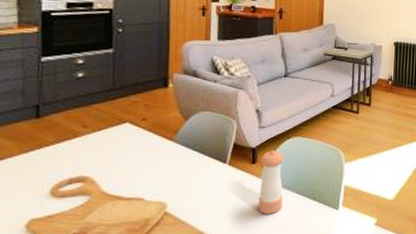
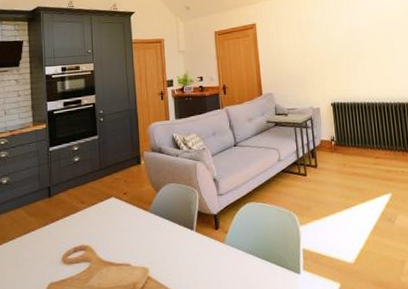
pepper shaker: present [258,150,284,214] -> none [222,216,247,279]

